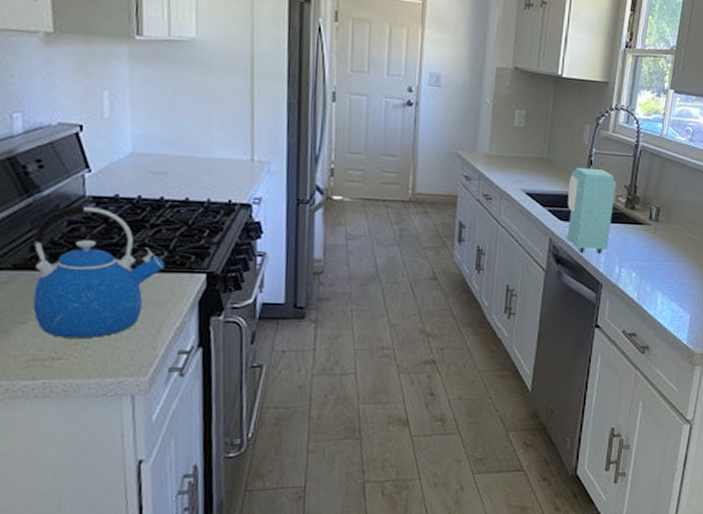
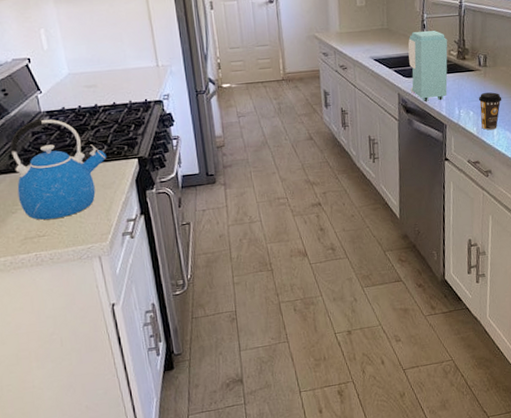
coffee cup: none [644,252,672,298] -> present [478,92,502,131]

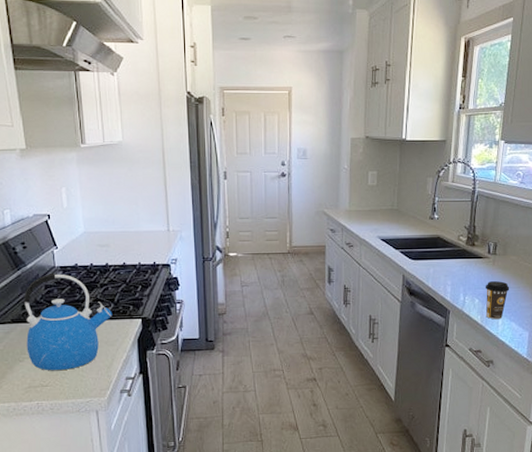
dispenser: present [408,30,448,101] -> none [416,214,458,286]

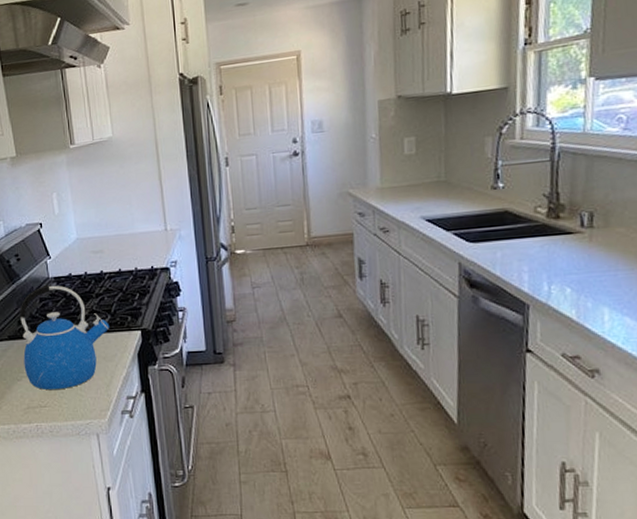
coffee cup: present [485,281,510,320] -> none [579,262,618,315]

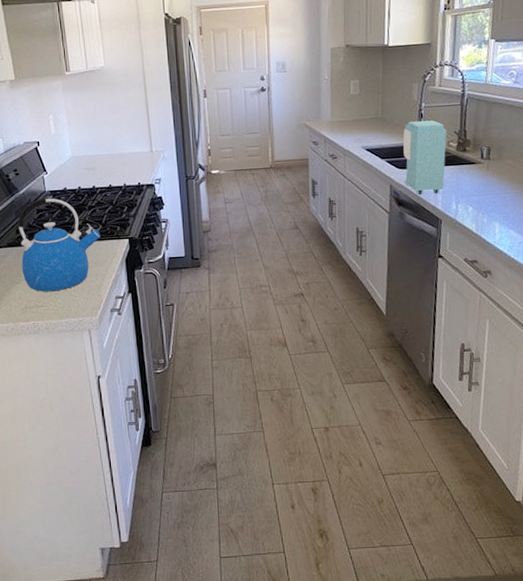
dispenser: none [473,181,533,273] -> present [403,120,447,194]

